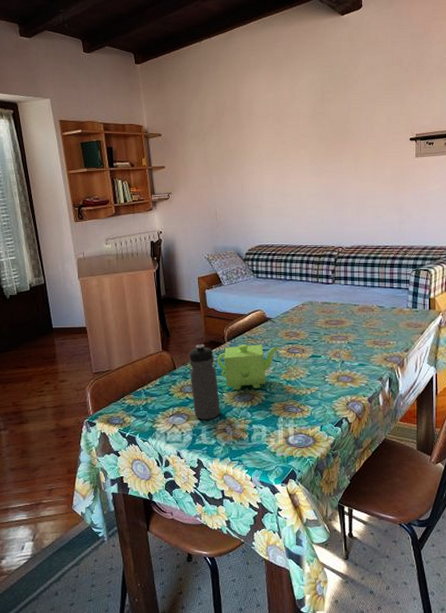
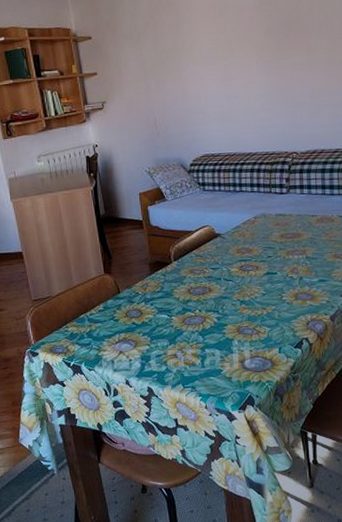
water bottle: present [189,344,220,419] -> none [133,265,170,345]
teapot: present [217,344,281,391] -> none [163,262,233,314]

